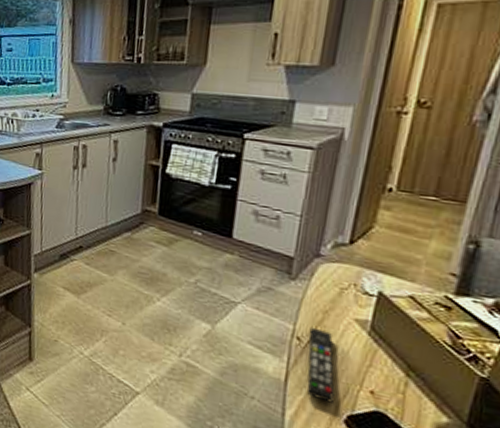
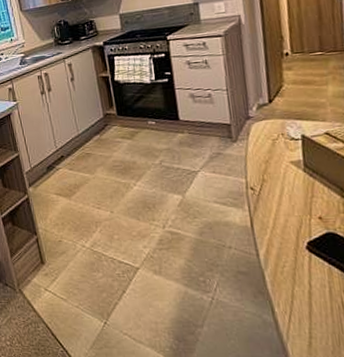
remote control: present [307,327,335,403] -> none [258,176,293,235]

